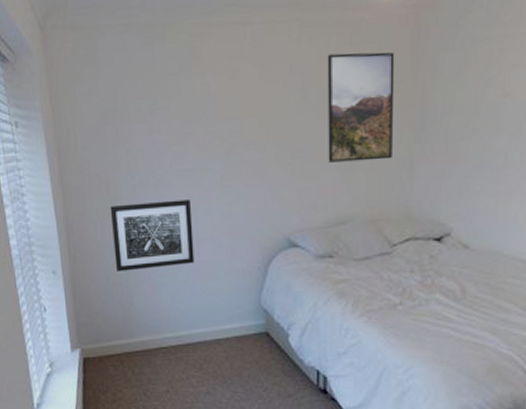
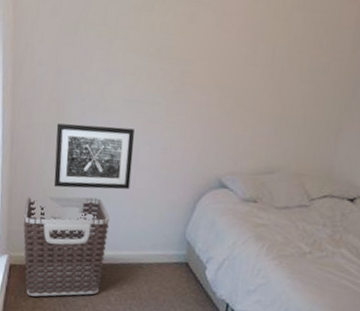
clothes hamper: none [89,277,180,388] -> present [23,196,110,297]
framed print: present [327,52,395,163] -> none [266,15,341,121]

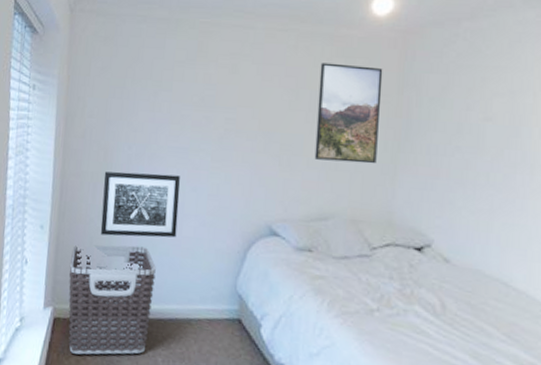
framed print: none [266,15,341,121] -> present [314,63,383,164]

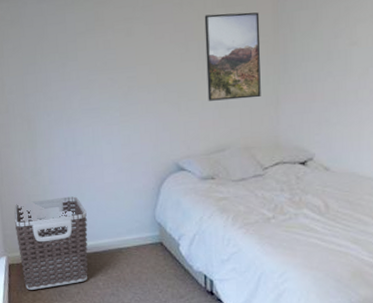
wall art: present [100,171,180,238] -> none [30,133,100,192]

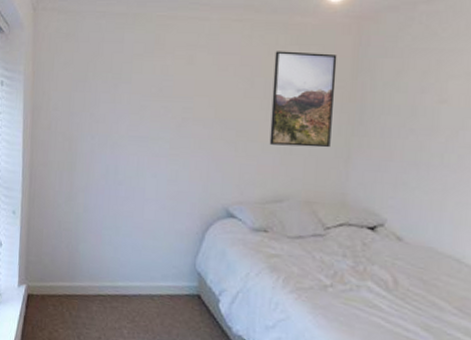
clothes hamper: present [14,196,88,290] -> none [39,228,120,328]

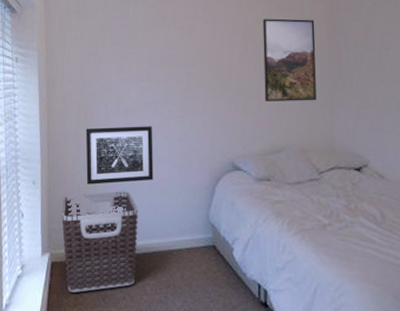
clothes hamper: none [39,228,120,328] -> present [61,191,138,293]
wall art: none [67,160,141,221] -> present [85,126,153,185]

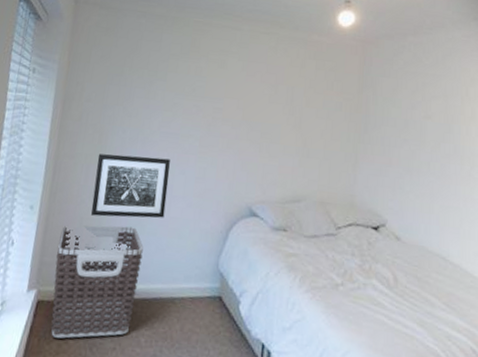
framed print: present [262,18,317,101] -> none [290,63,347,153]

